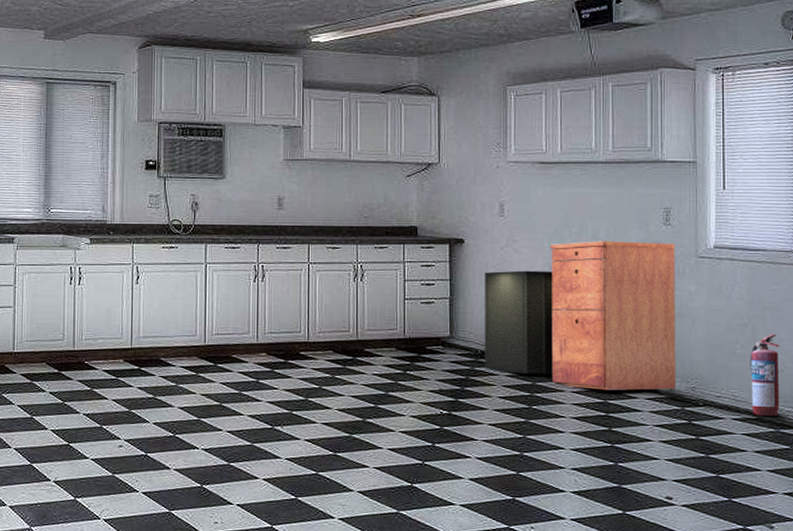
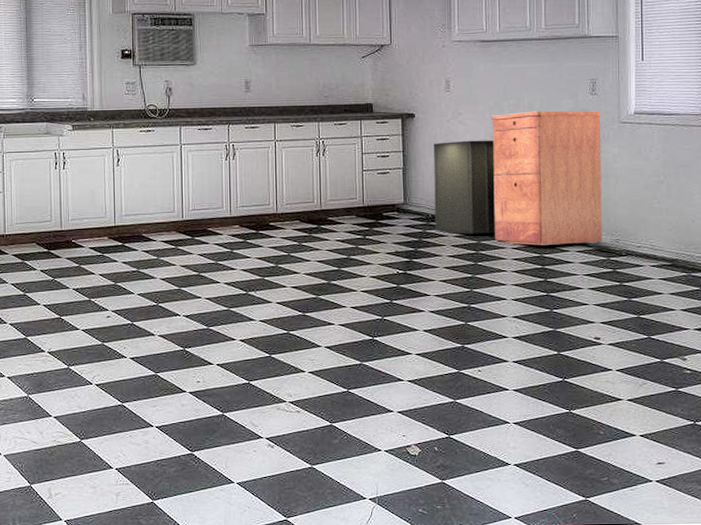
fire extinguisher: present [750,334,780,416] -> none [666,189,691,262]

